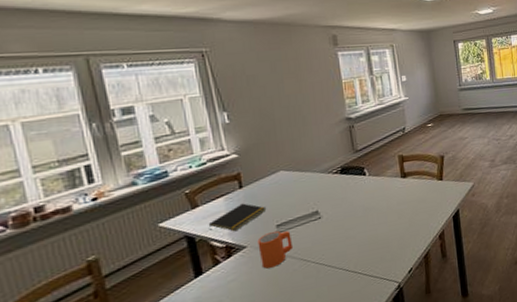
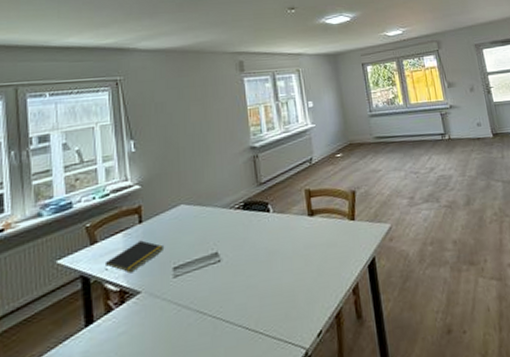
mug: present [257,230,294,269] -> none [152,274,190,321]

